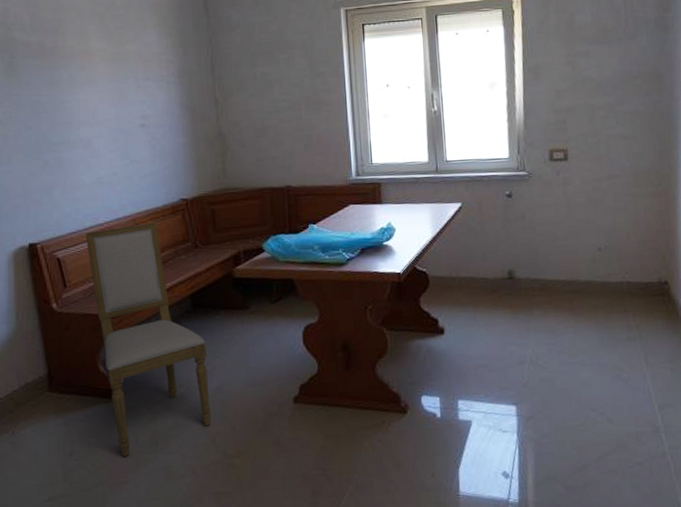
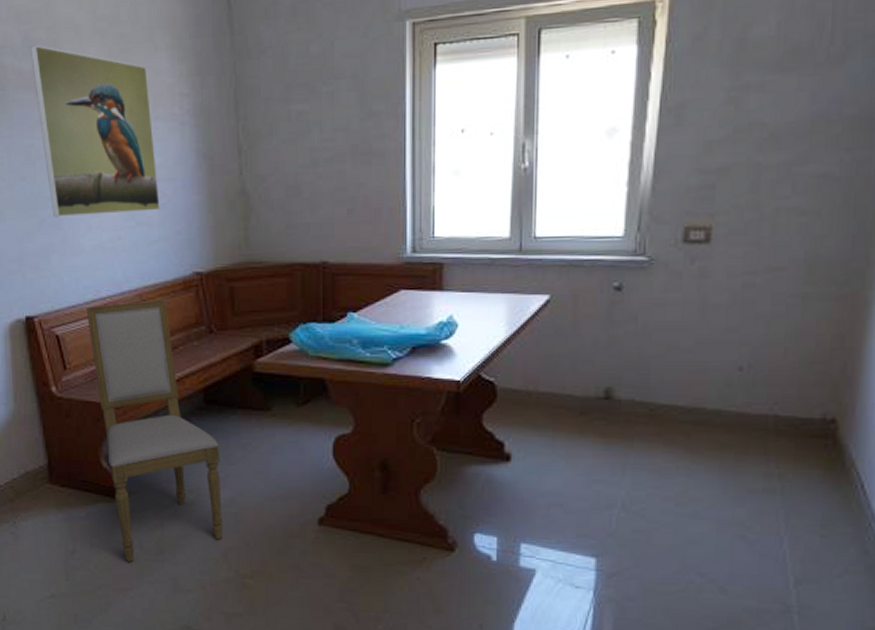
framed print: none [38,23,151,159] -> present [30,44,160,218]

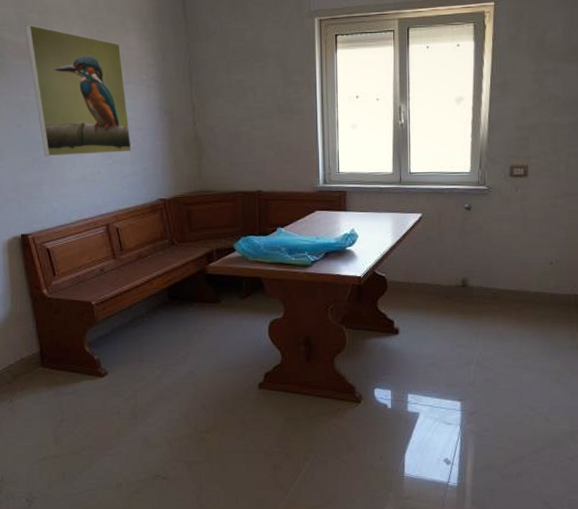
dining chair: present [86,299,224,562] -> none [72,220,185,426]

